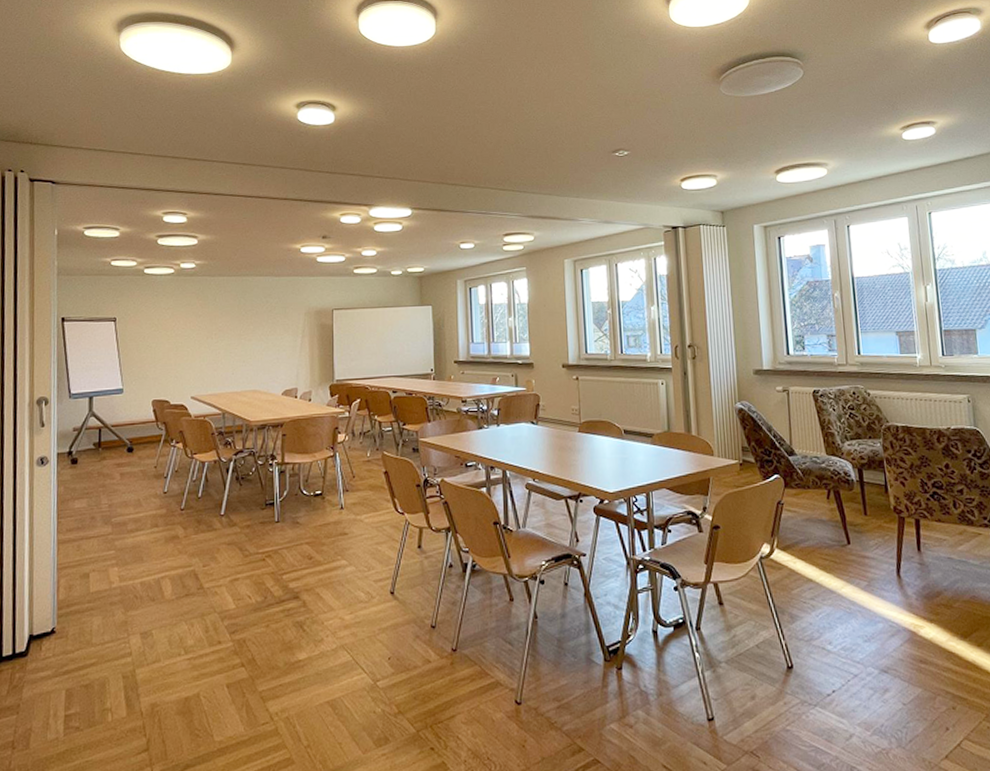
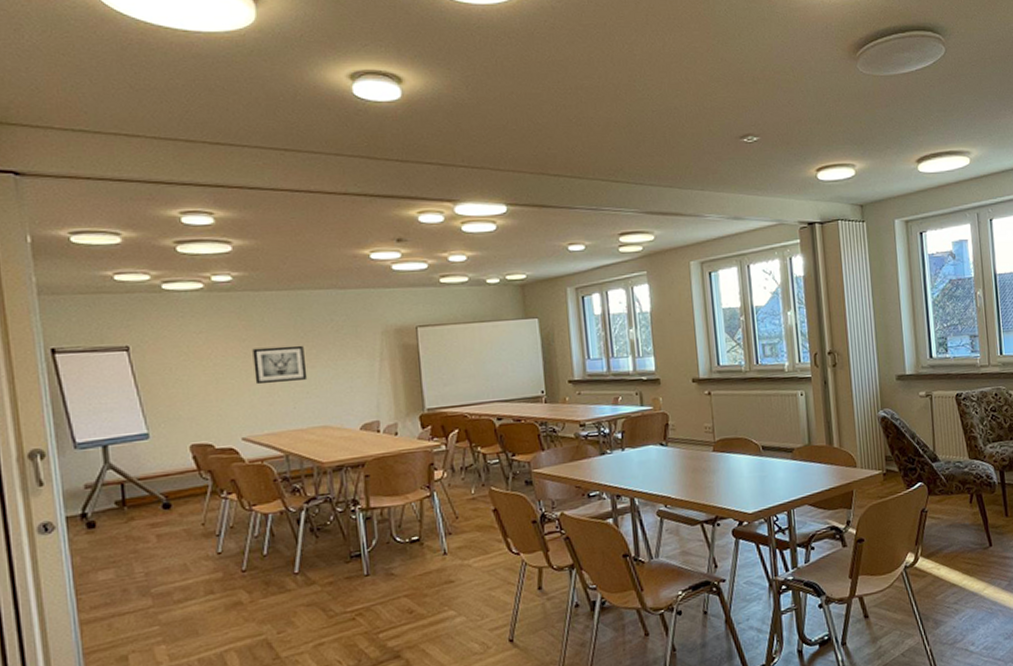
wall art: none [205,321,245,353] -> present [252,345,308,385]

